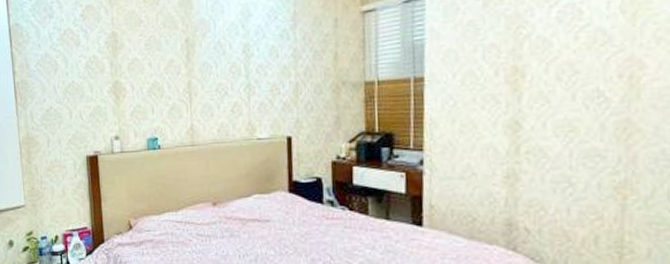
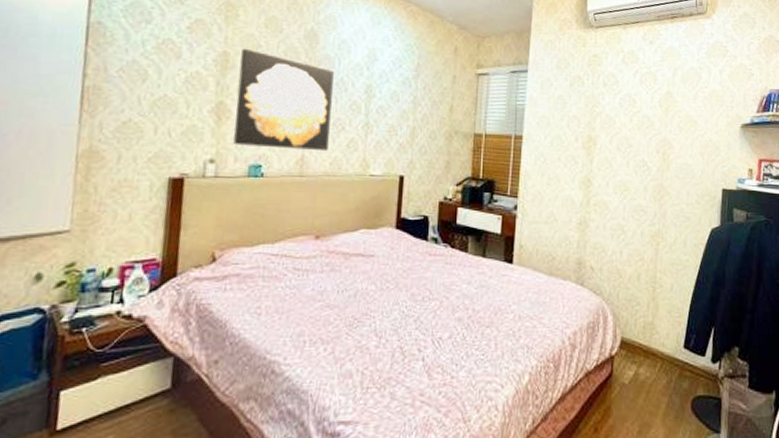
wall art: none [127,26,214,121] -> present [233,48,334,152]

